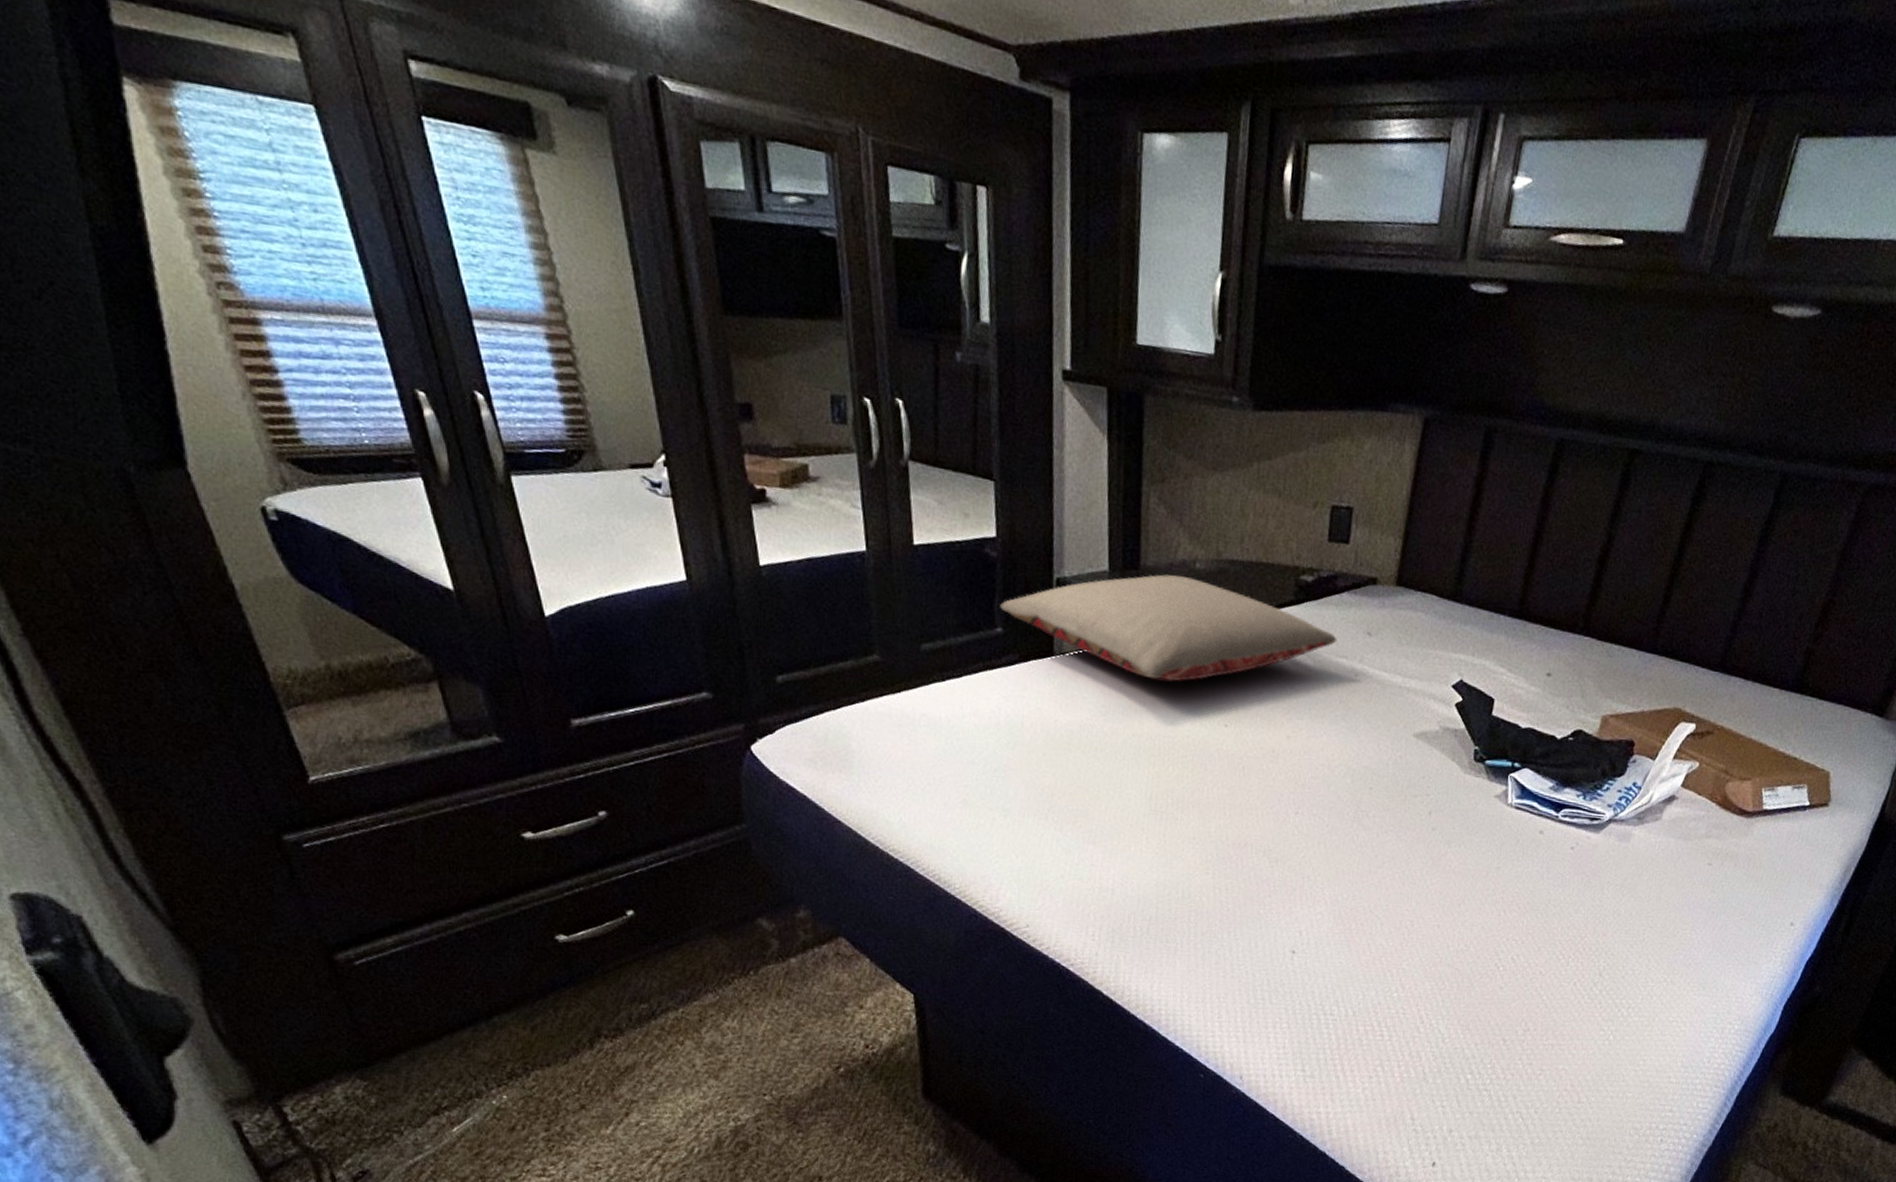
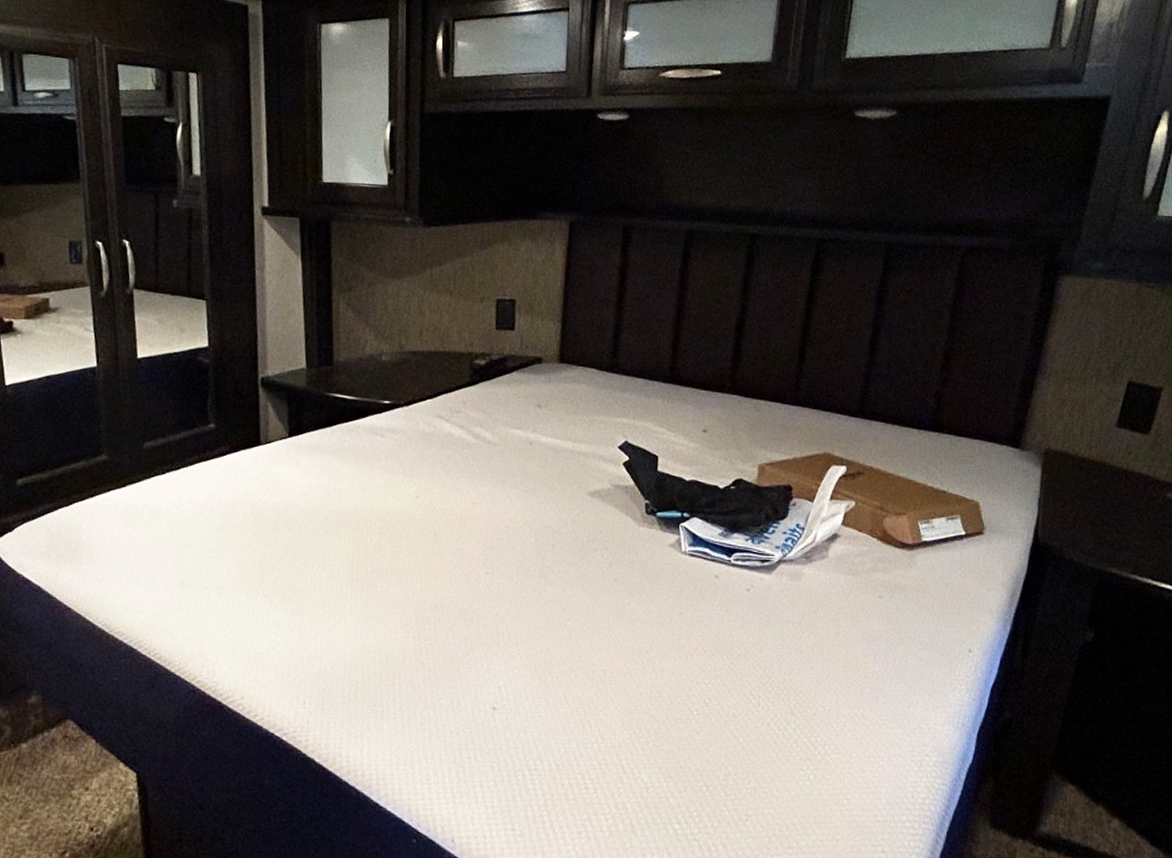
pillow: present [1000,574,1337,683] -> none [212,368,511,461]

